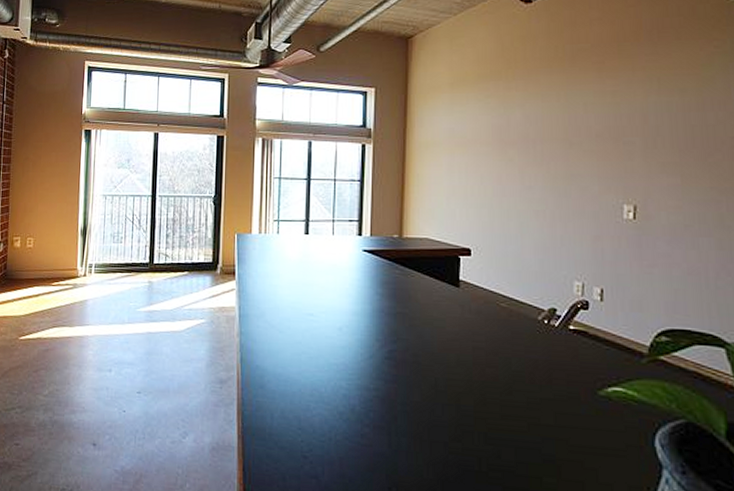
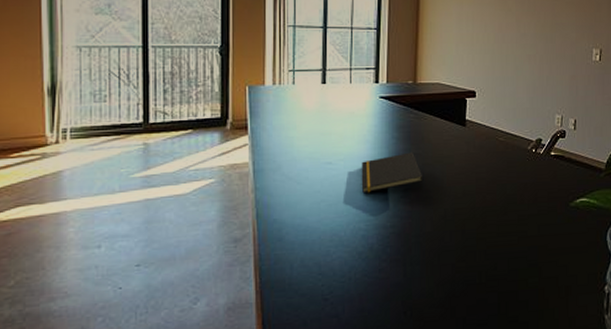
notepad: none [343,310,411,350] -> present [361,152,423,194]

